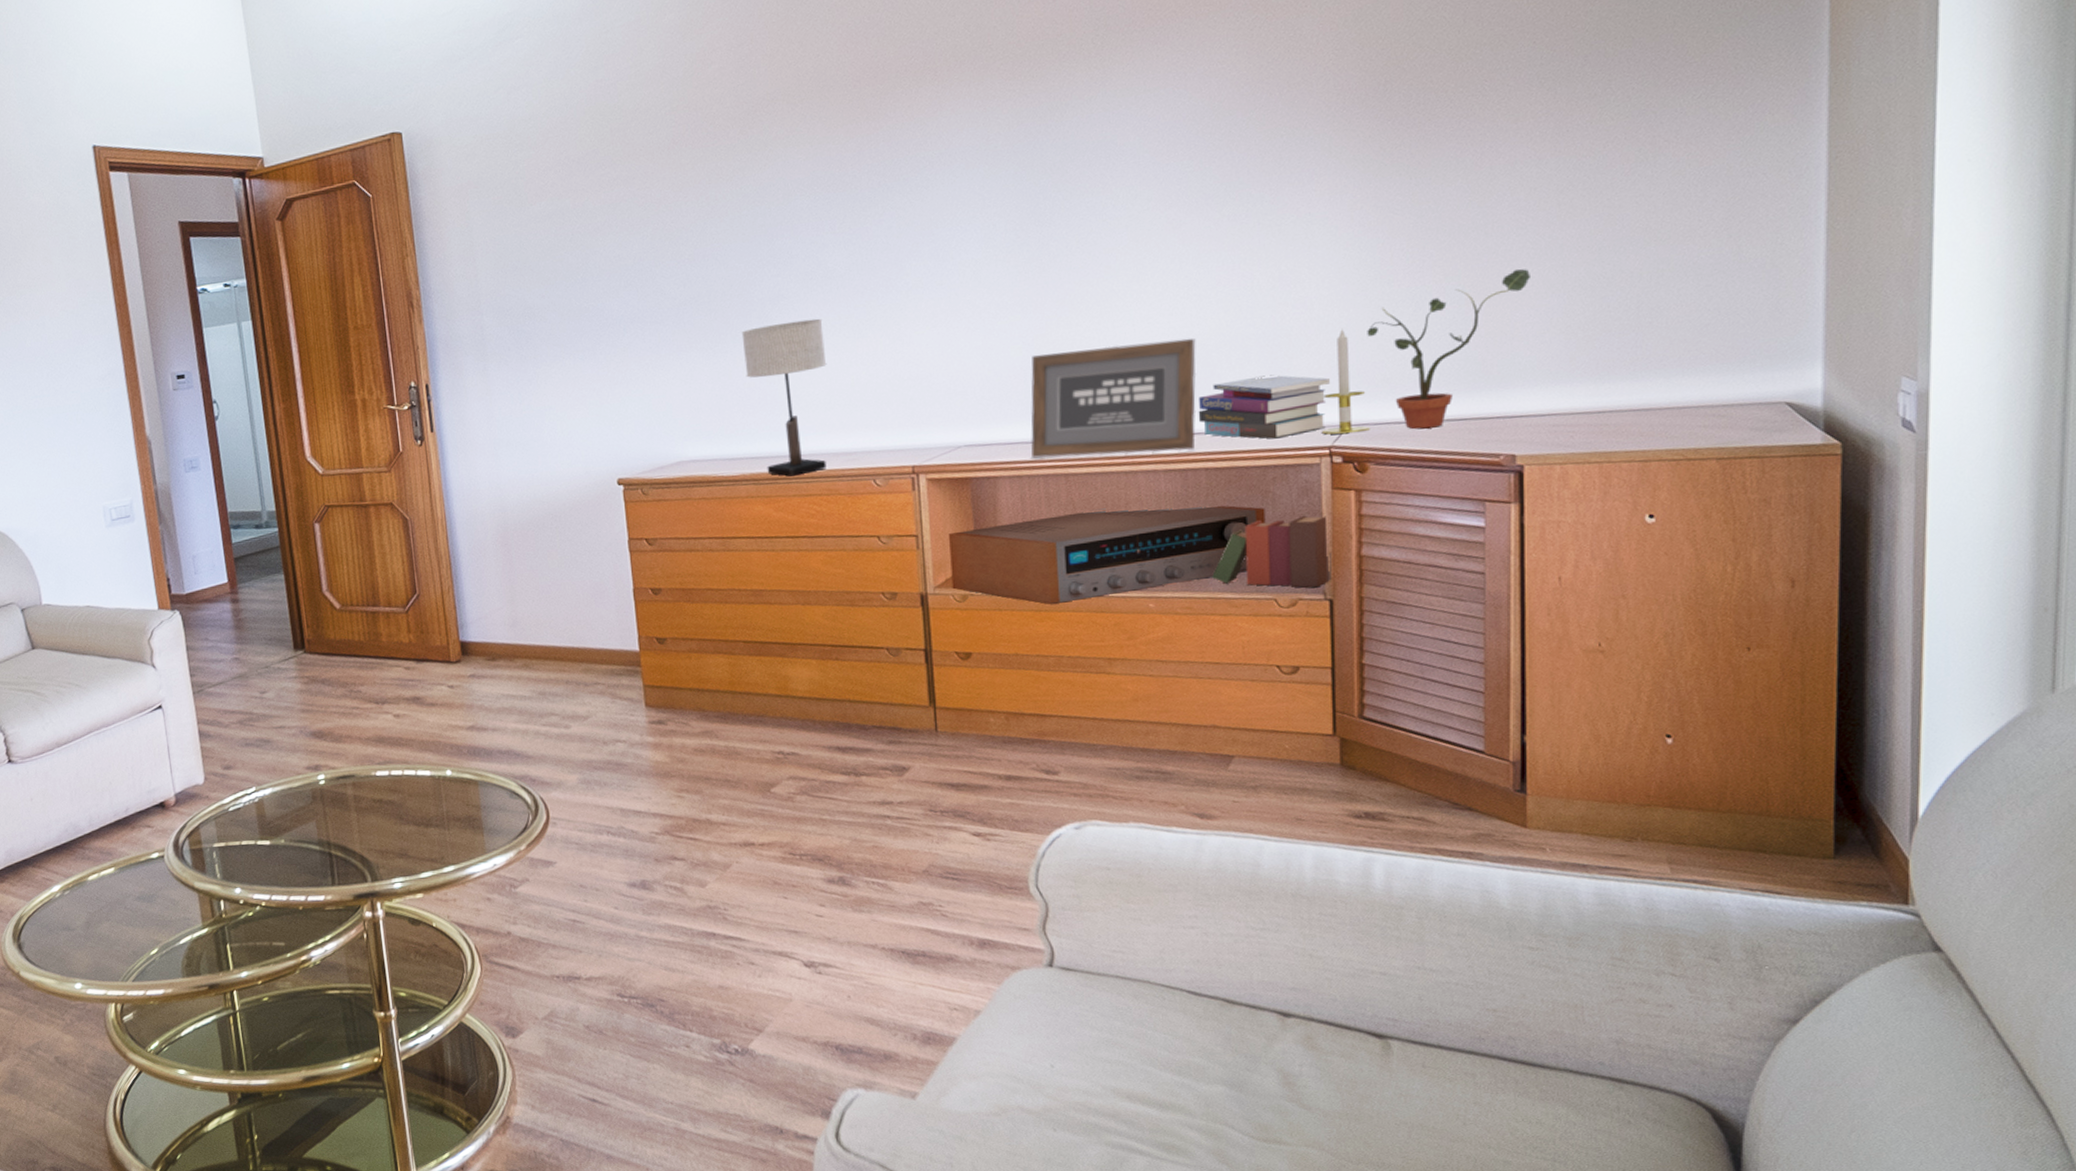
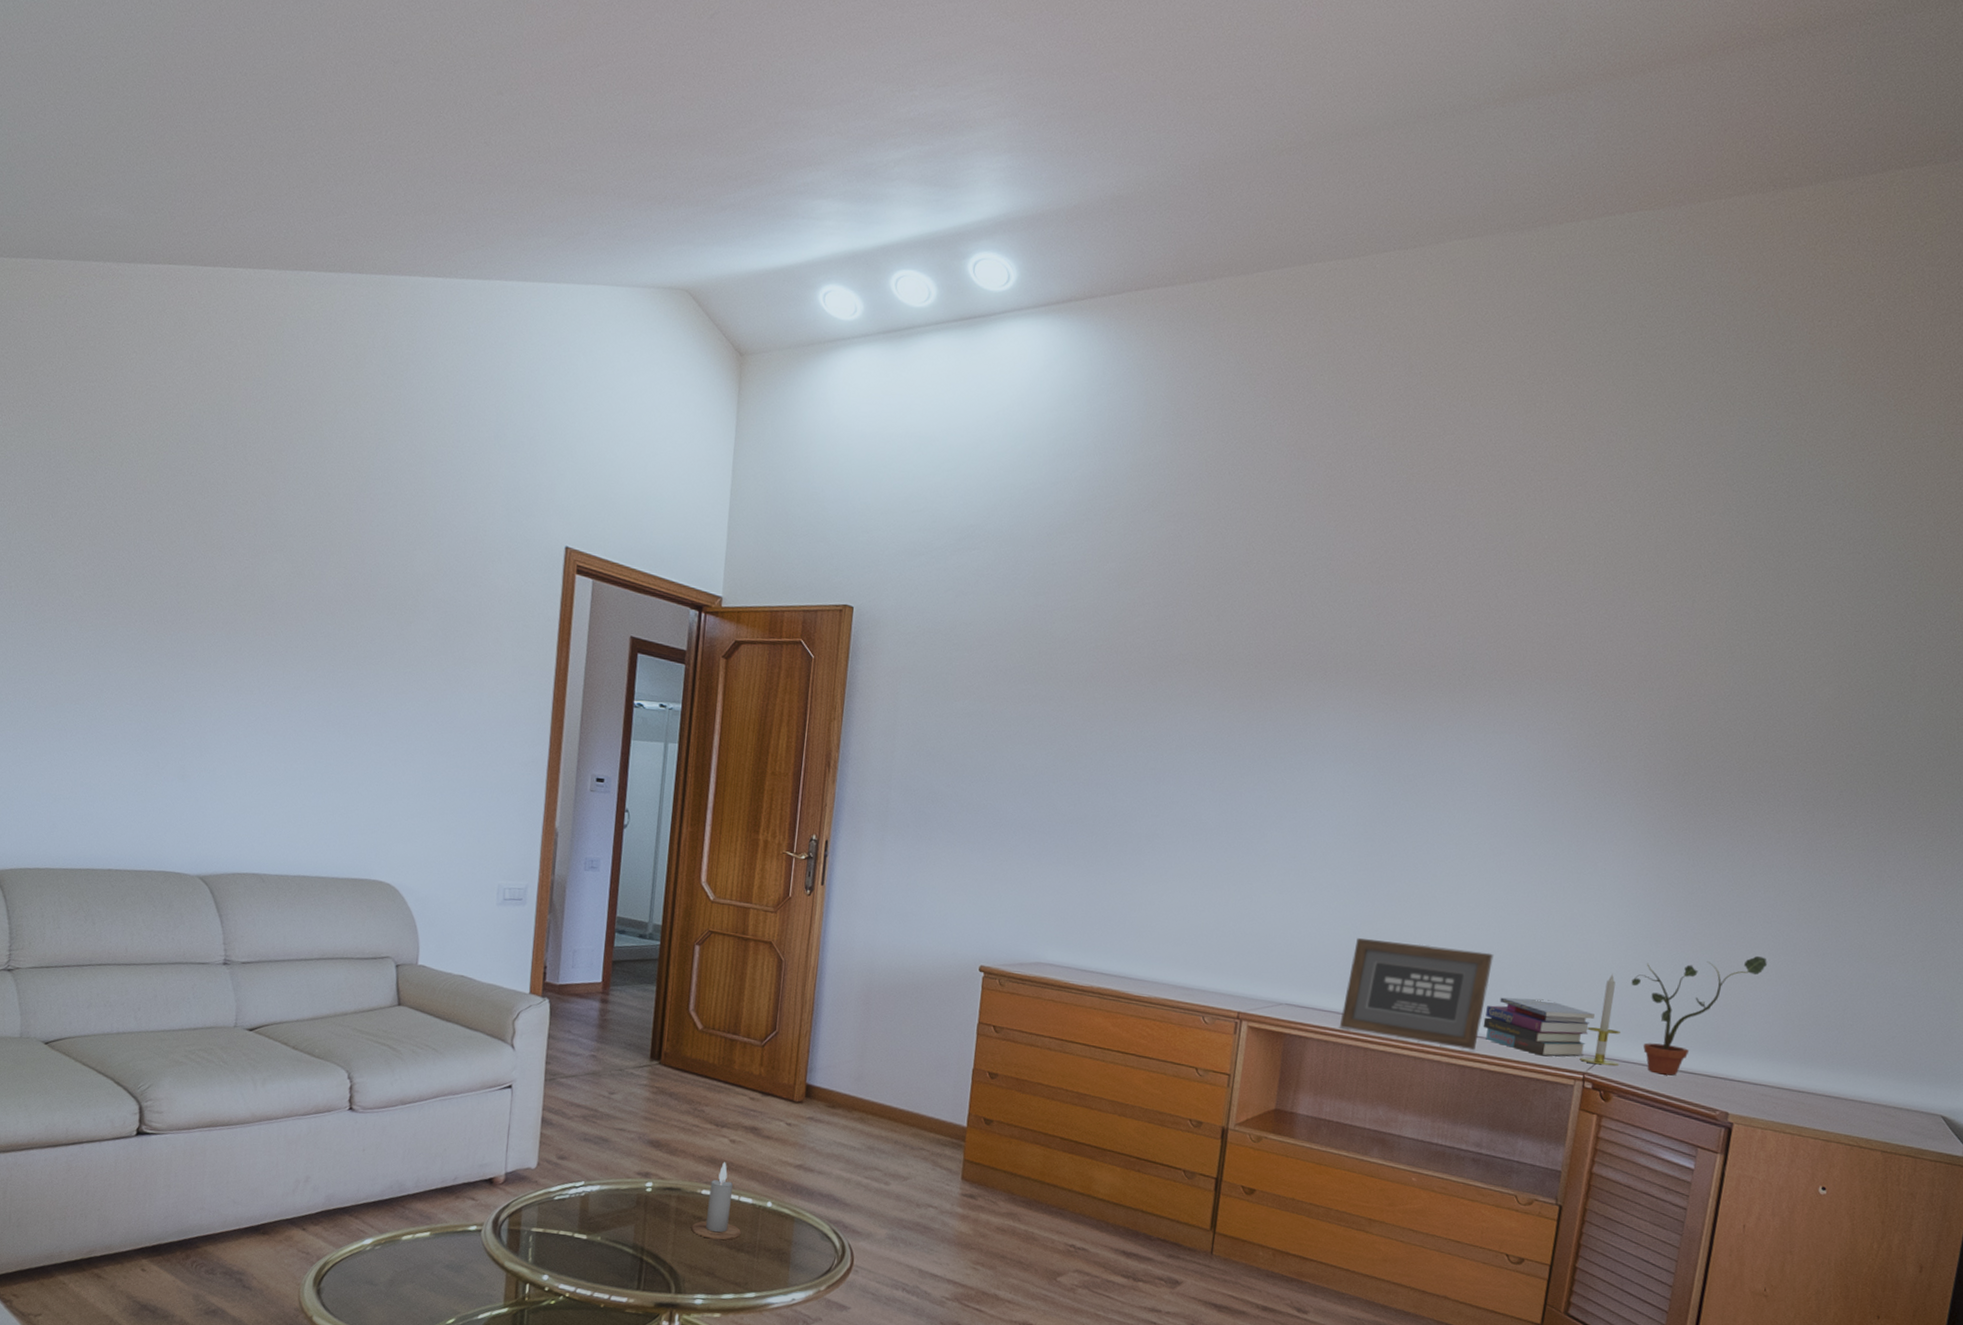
candle: none [373,738,427,820] -> present [691,1162,742,1241]
table lamp: present [741,318,827,477] -> none [1111,857,1188,998]
stereo receiver: present [949,504,1266,604] -> none [1250,1078,1523,1167]
books: present [1212,515,1332,588] -> none [1468,1124,1570,1193]

